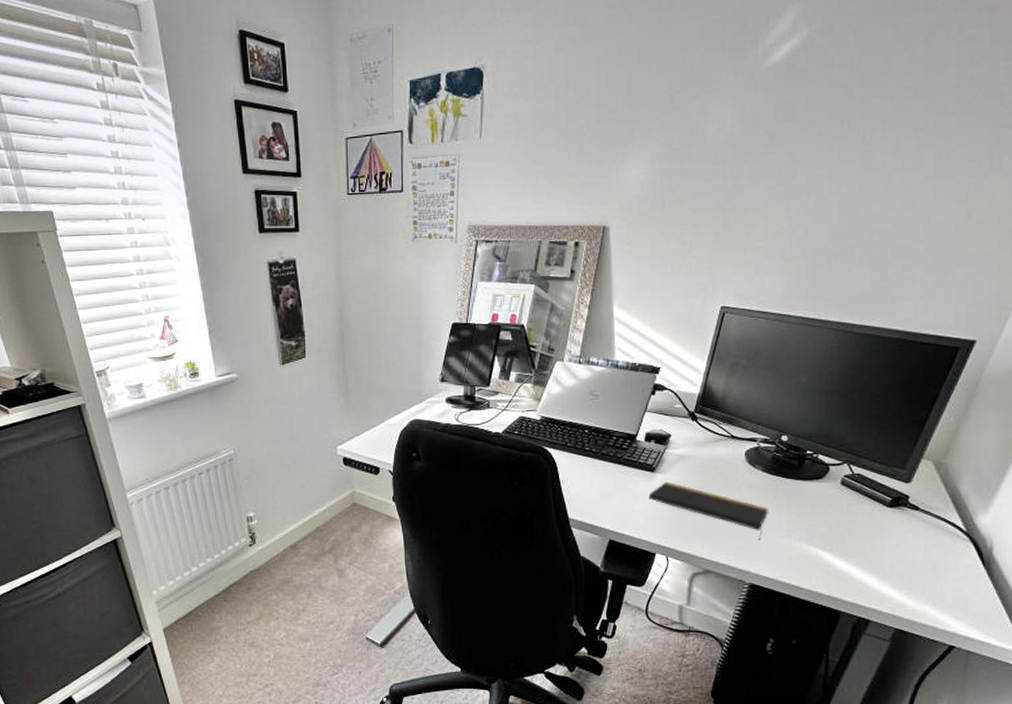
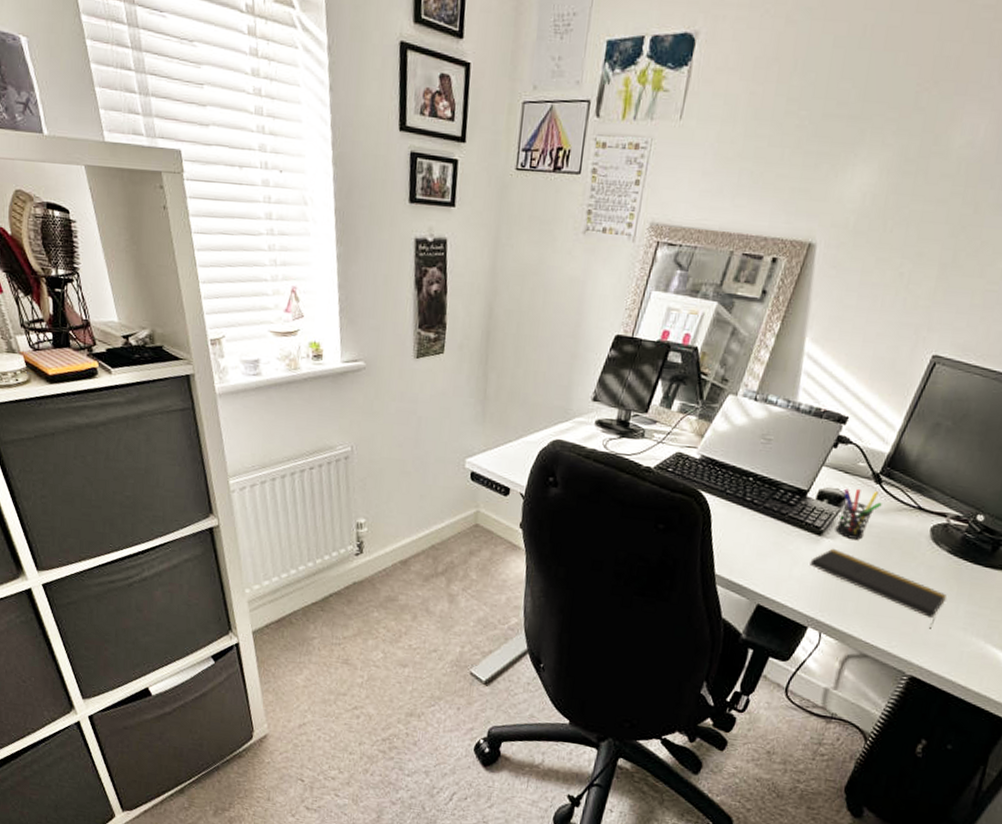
pen holder: none [665,427,701,471] -> present [835,488,882,540]

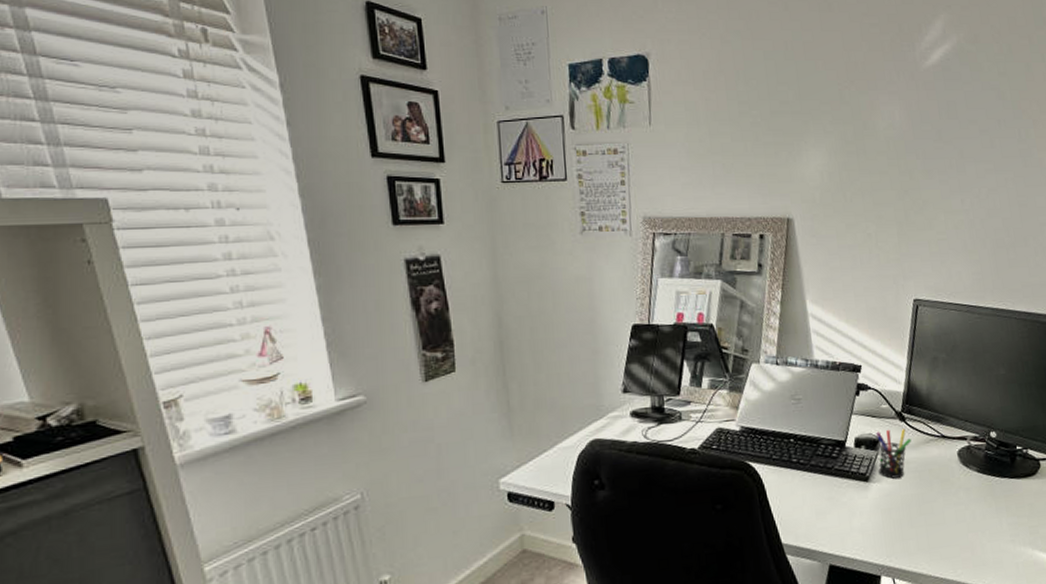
notepad: present [810,548,946,629] -> none [865,491,989,549]

